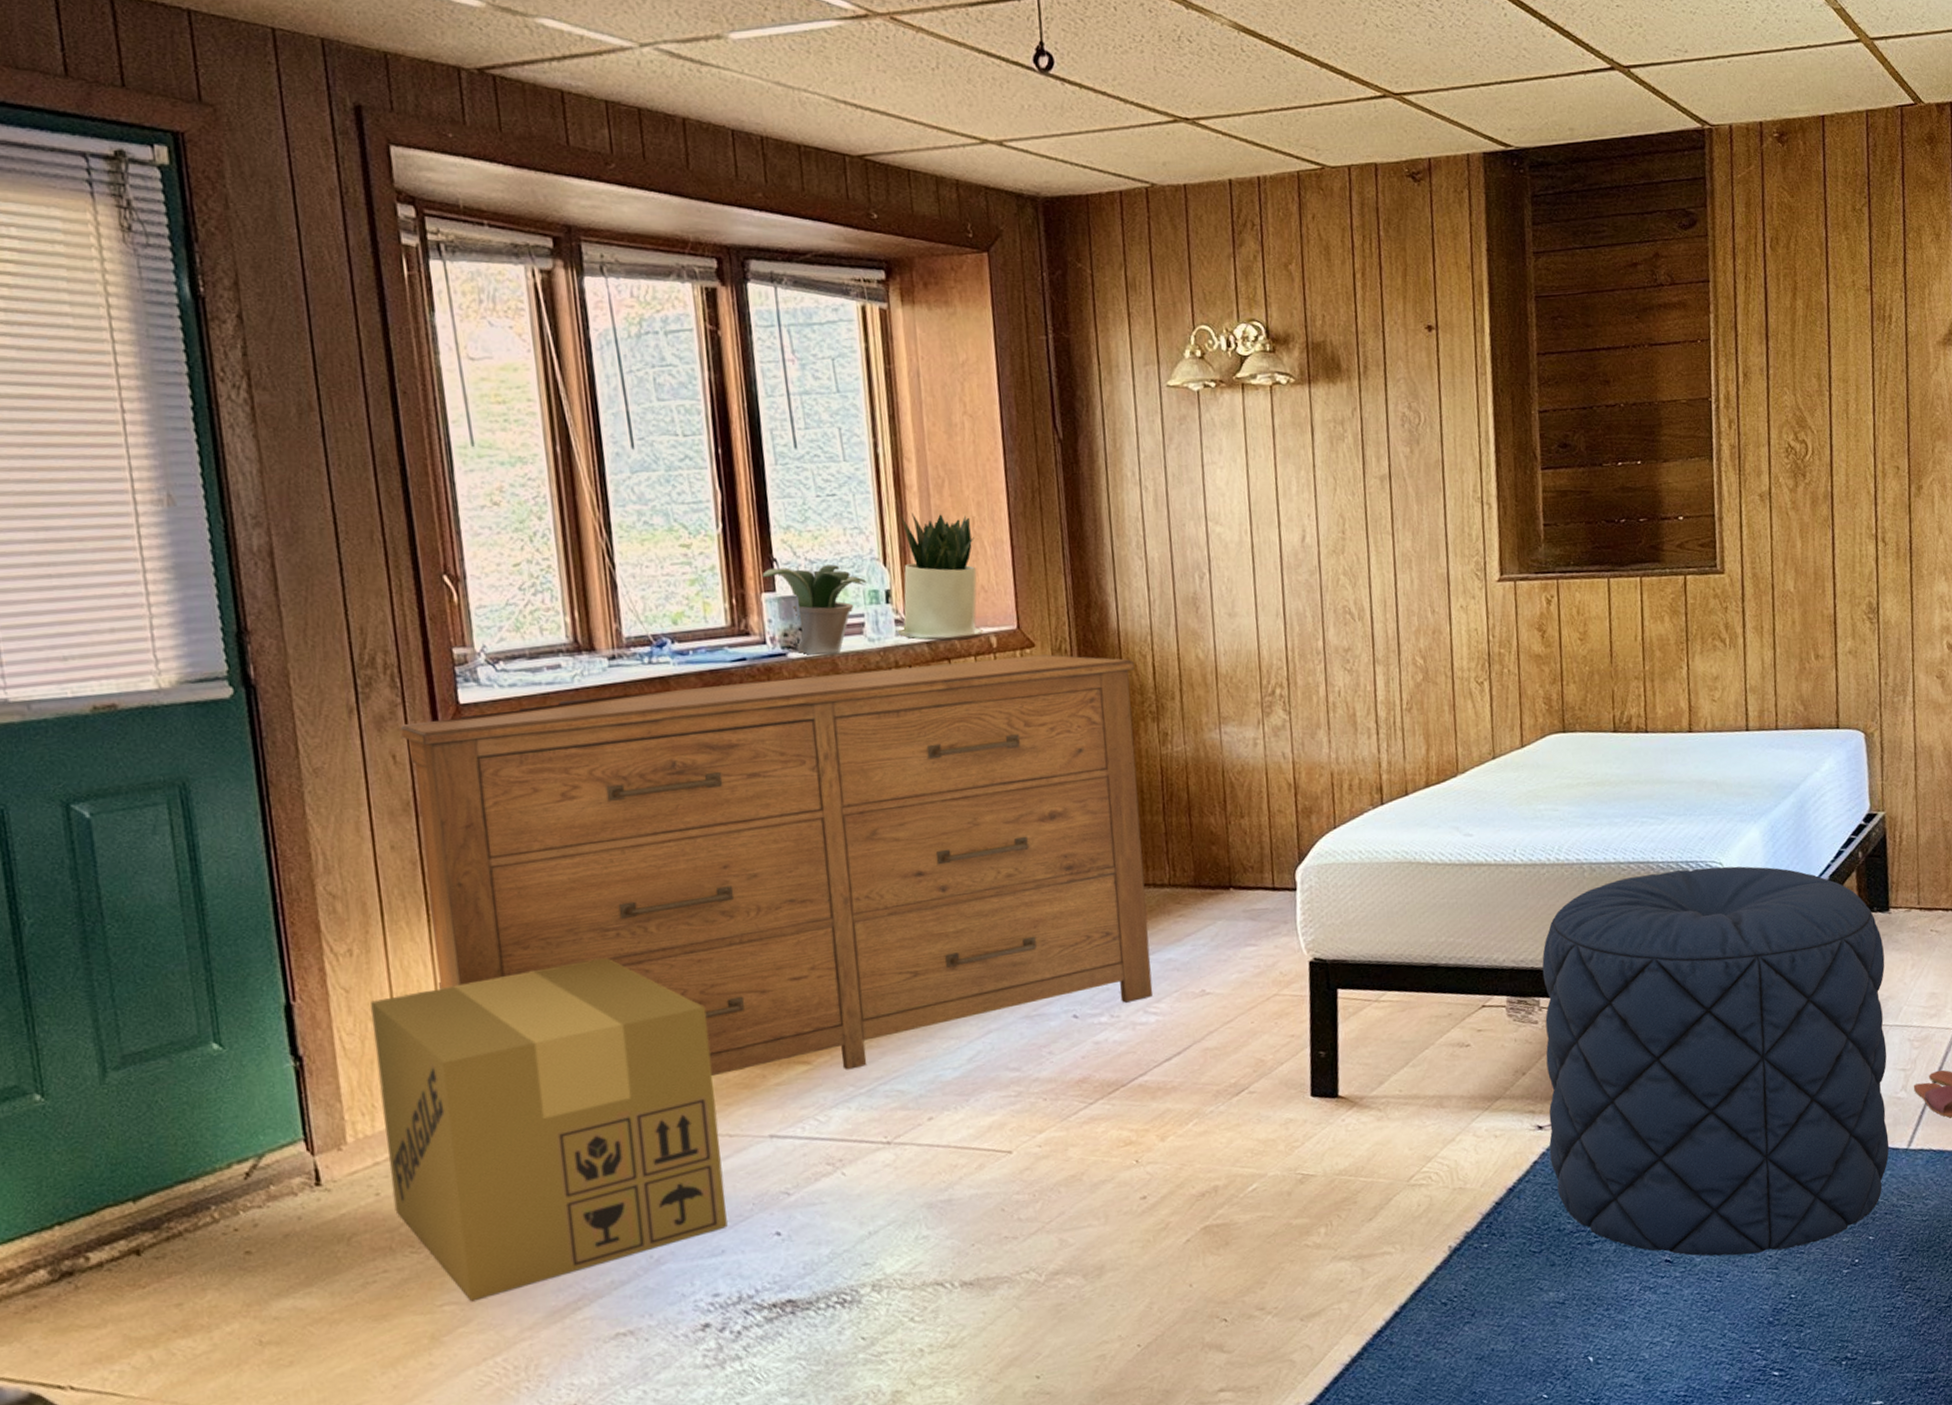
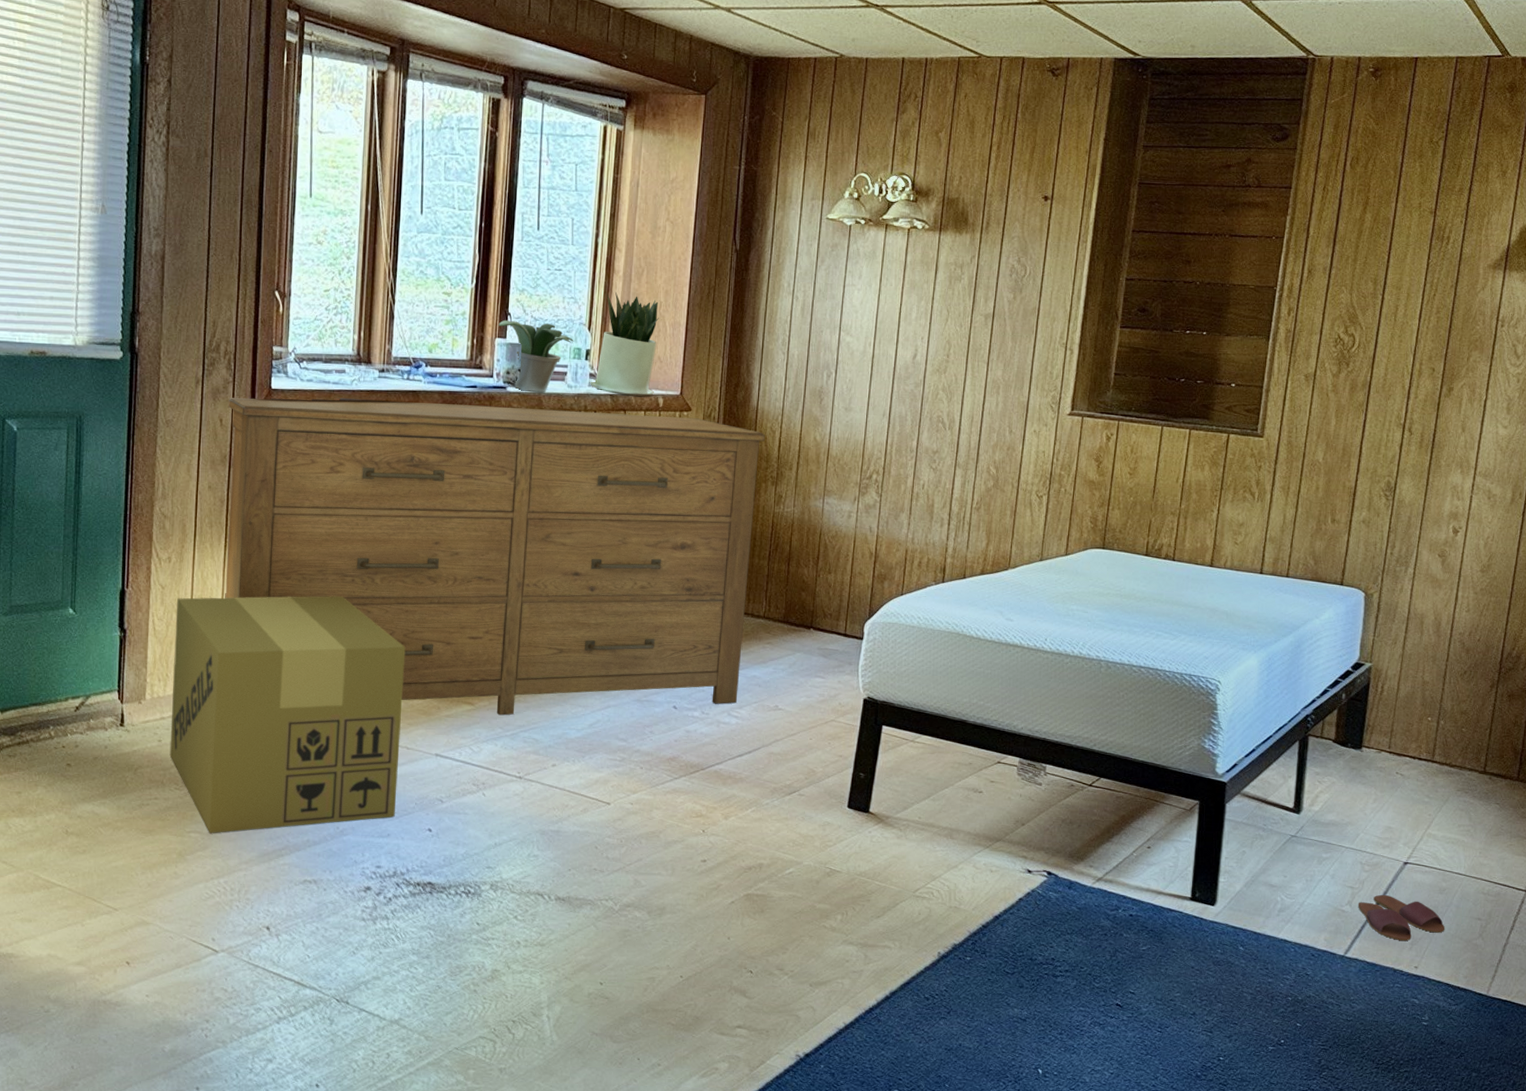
pouf: present [1542,866,1889,1257] -> none [1033,679,1351,1018]

